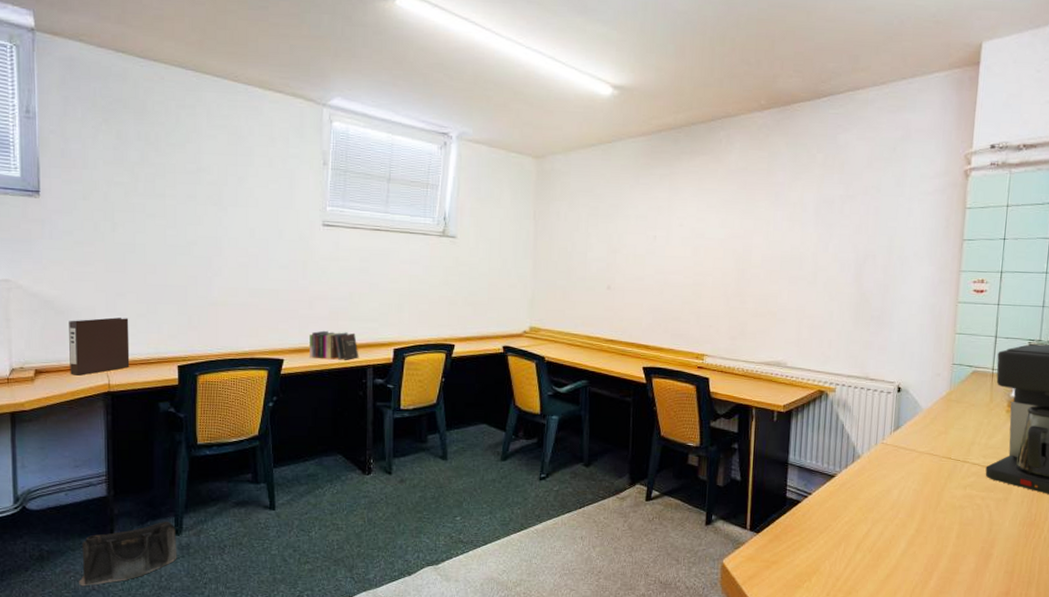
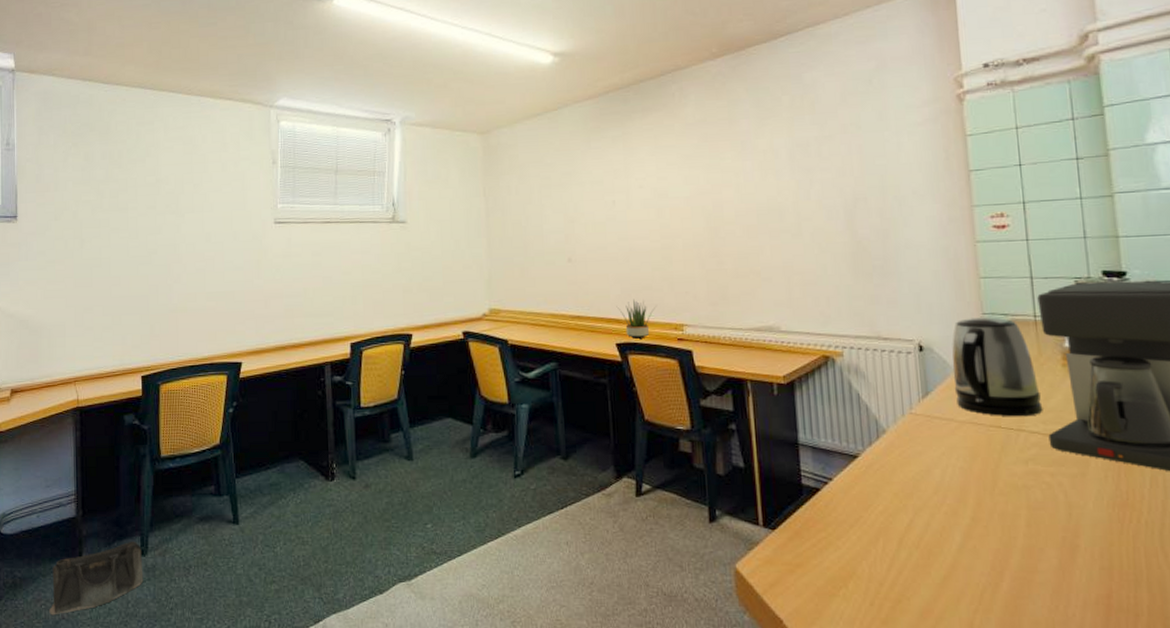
binder: present [69,317,130,376] -> none [41,332,97,393]
books: present [310,330,359,361] -> none [266,329,316,360]
potted plant: none [647,328,681,364] -> present [616,299,655,339]
kettle: none [920,367,986,451] -> present [952,317,1043,417]

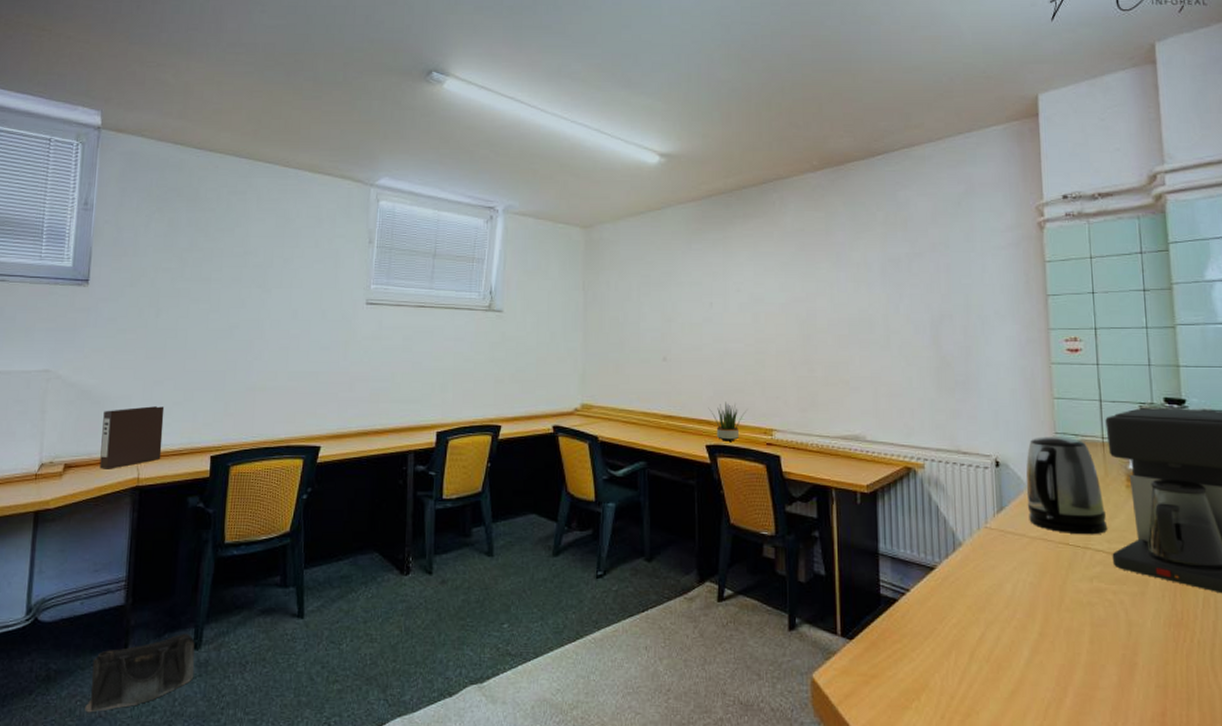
binder: none [41,332,97,393] -> present [99,406,165,469]

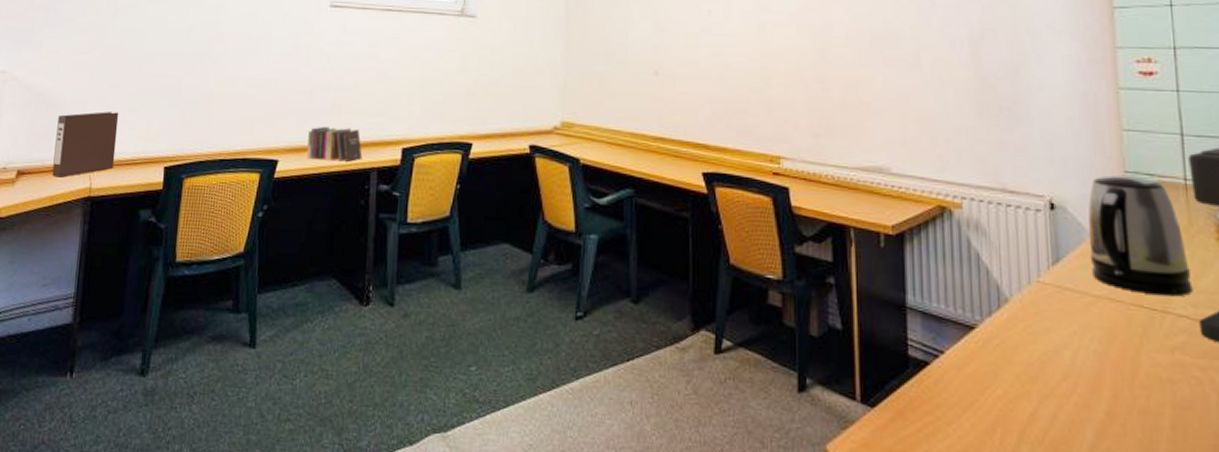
saddlebag: present [85,633,195,713] -> none [28,357,142,439]
books: none [348,414,400,447] -> present [307,126,363,163]
potted plant: present [708,401,746,441] -> none [705,123,749,169]

